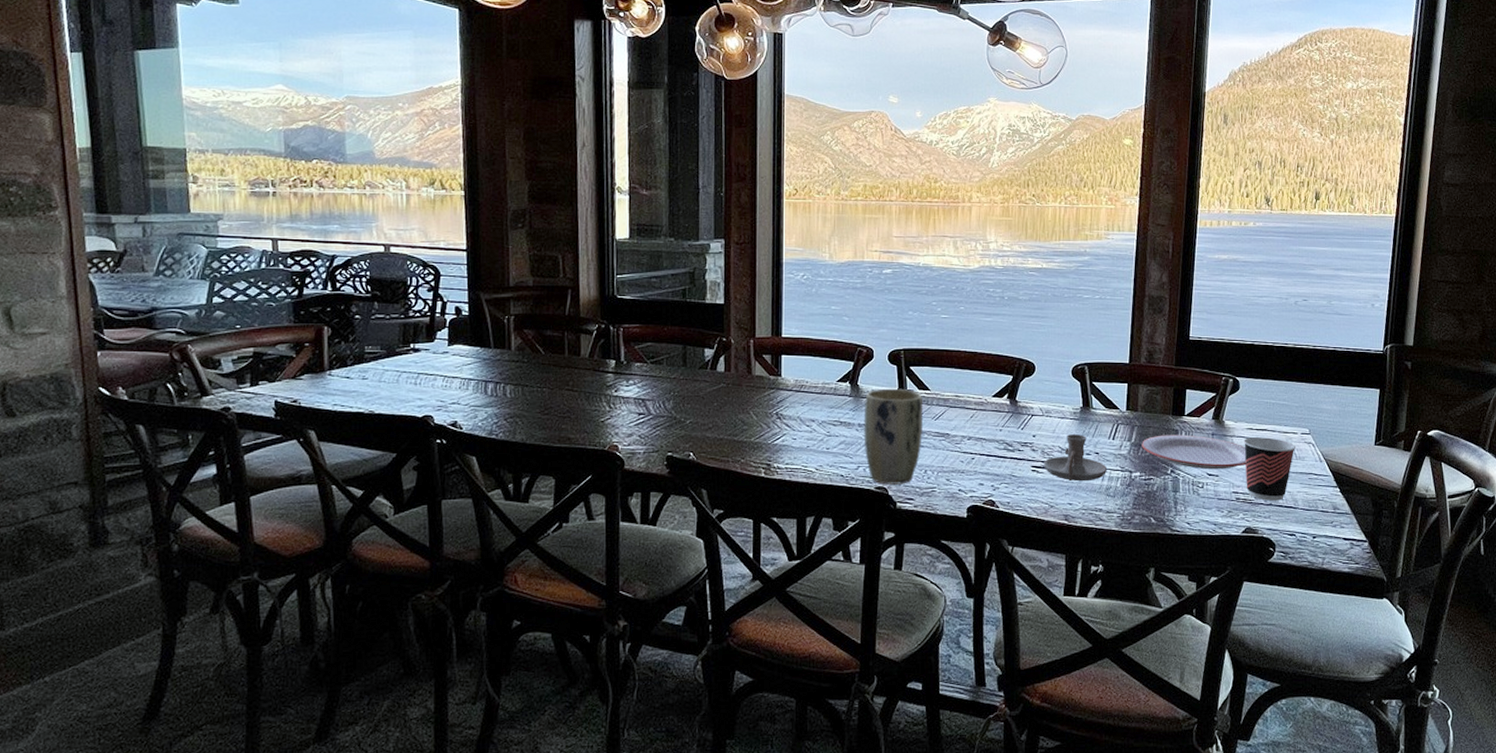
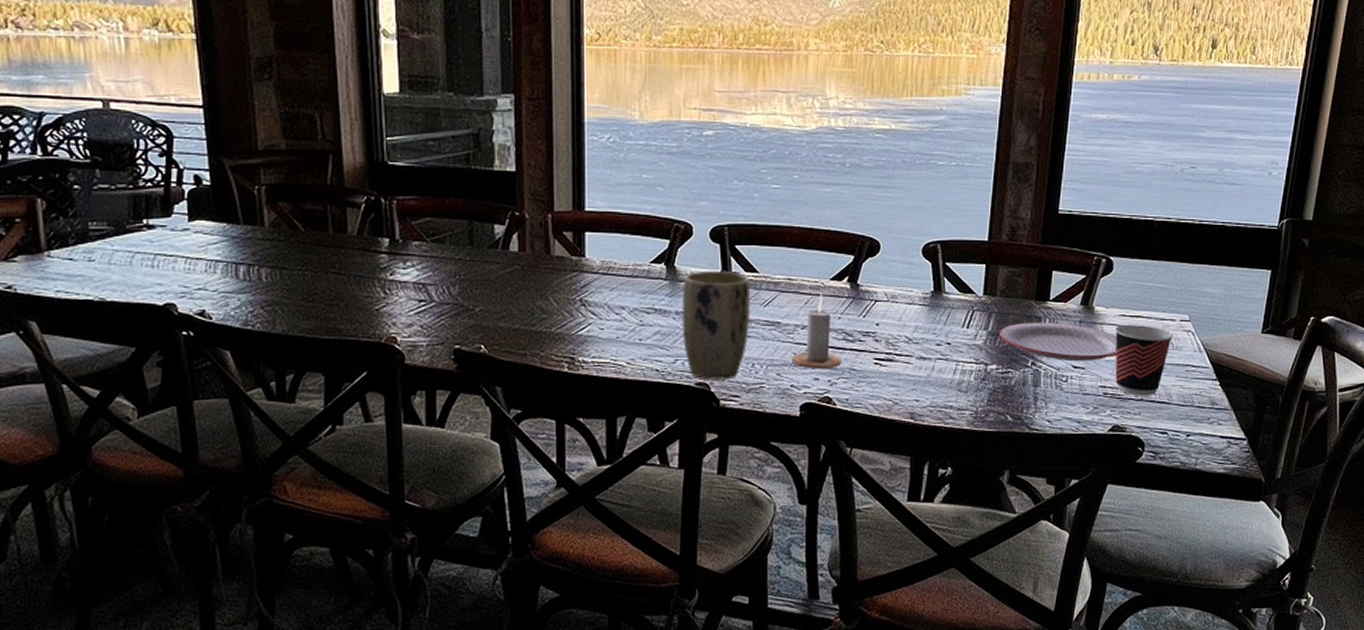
candle: none [960,408,1004,475] -> present [792,292,842,369]
candle holder: present [1044,434,1108,482] -> none [888,322,960,376]

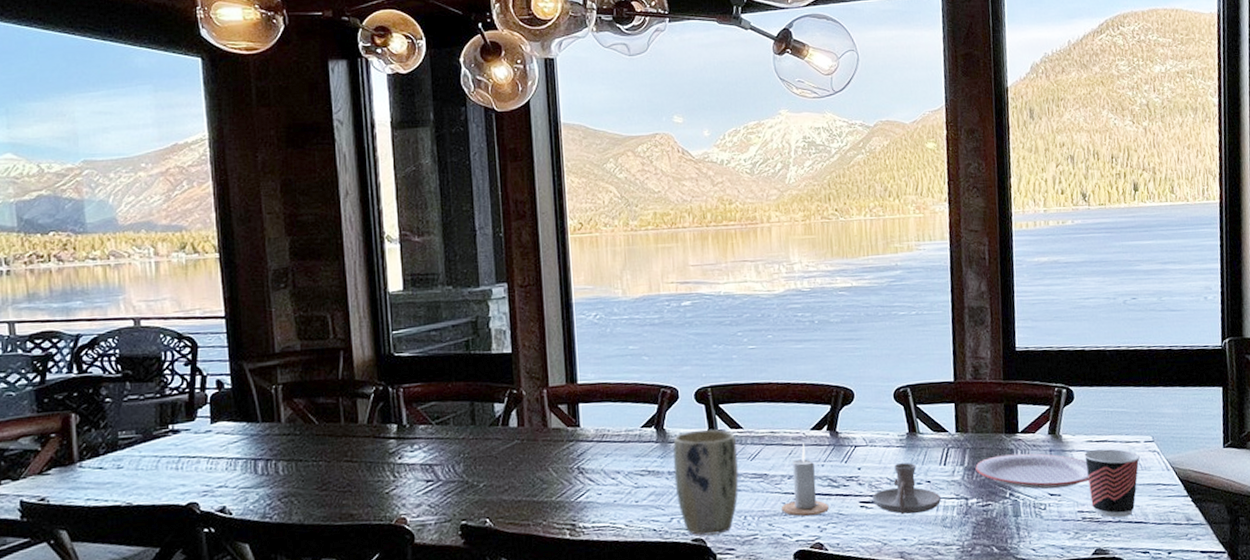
candle holder: none [888,322,960,376] -> present [872,462,942,515]

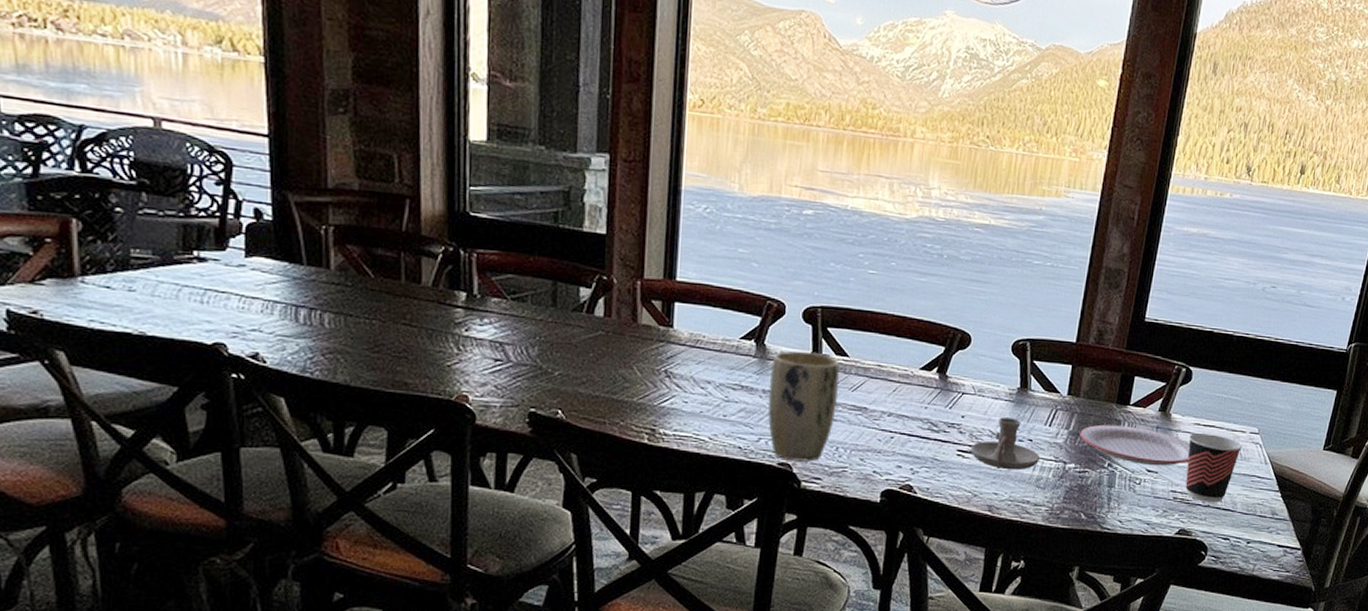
candle: present [781,442,830,516] -> none [876,381,926,457]

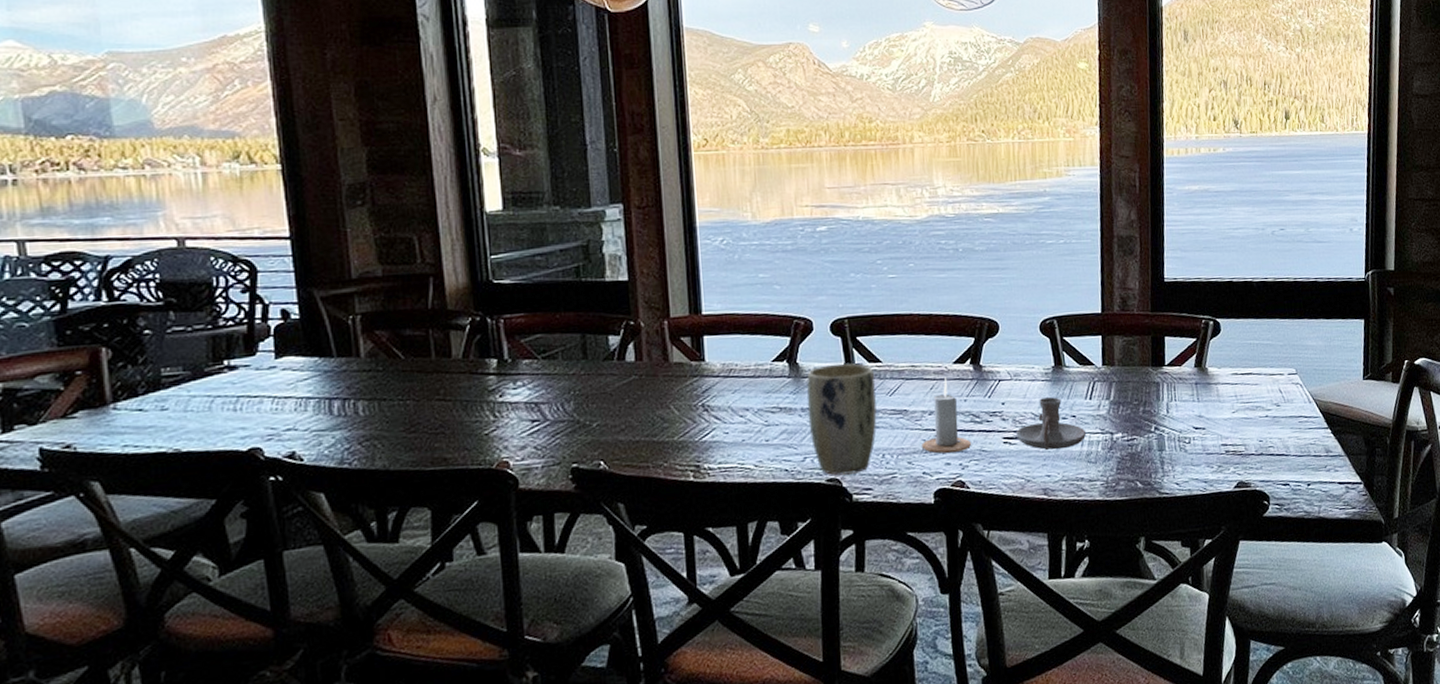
candle: none [876,381,926,457] -> present [922,377,972,454]
plate: present [1080,424,1191,466] -> none [1121,386,1234,423]
cup: present [1185,433,1242,502] -> none [1229,381,1283,451]

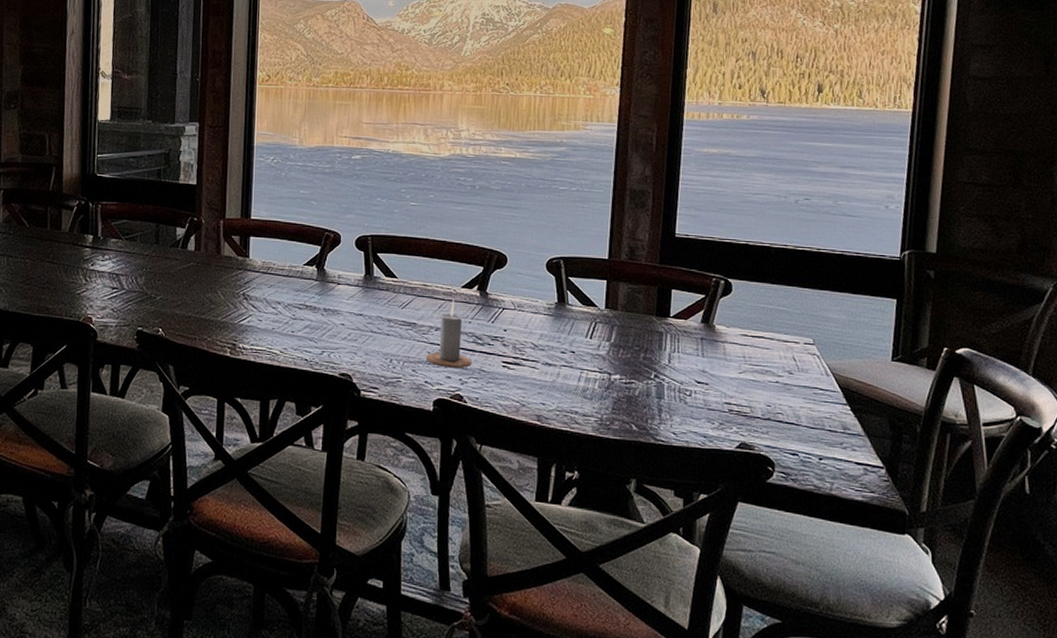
plant pot: present [806,363,877,476] -> none [329,274,390,373]
candle holder: present [1016,397,1087,450] -> none [515,331,584,381]

